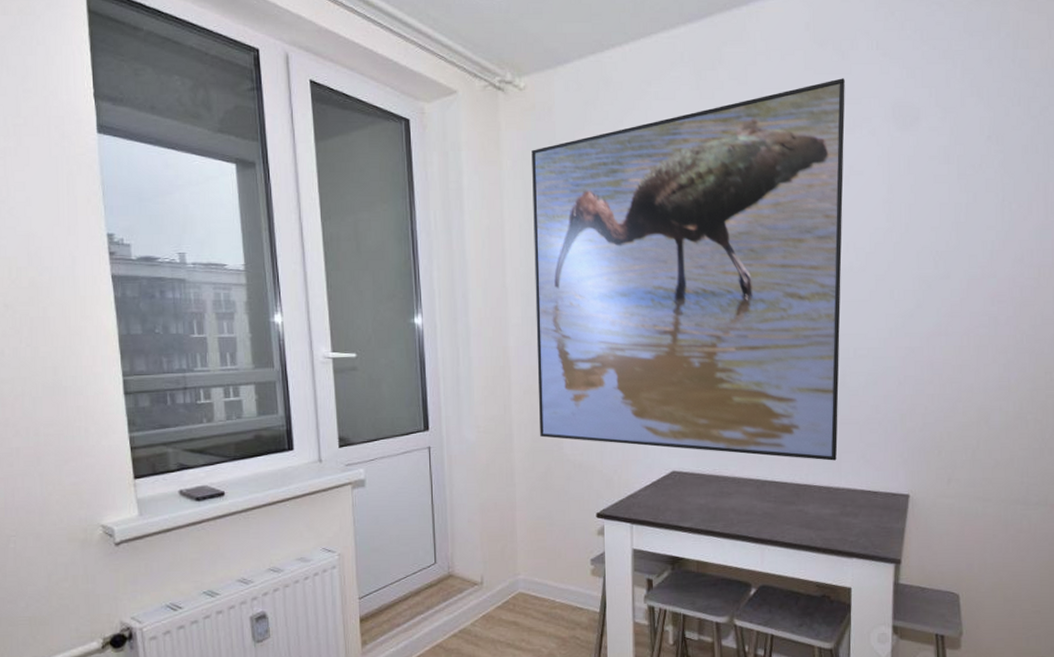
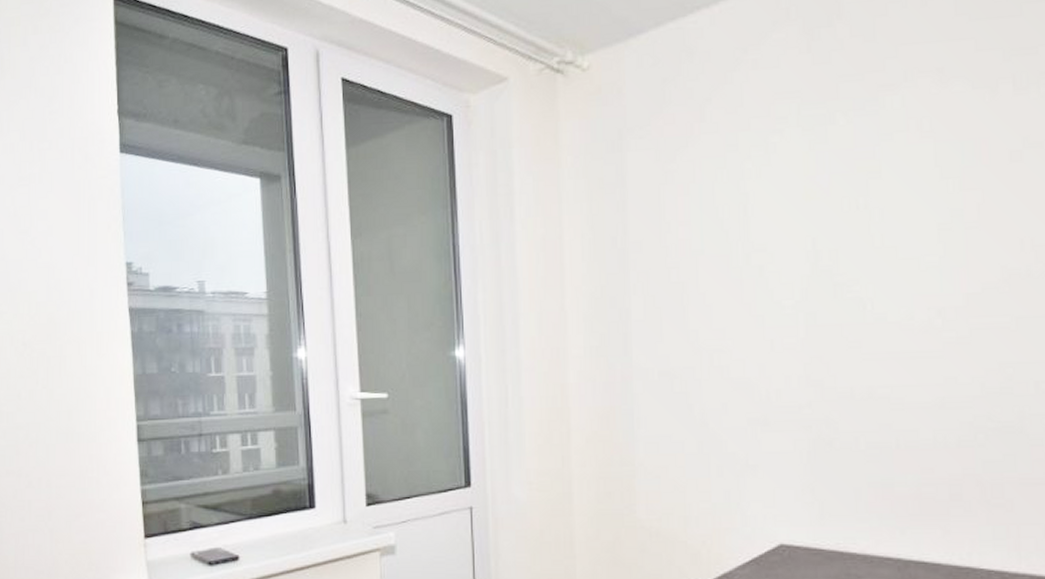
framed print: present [532,78,845,461] -> none [597,22,1015,536]

